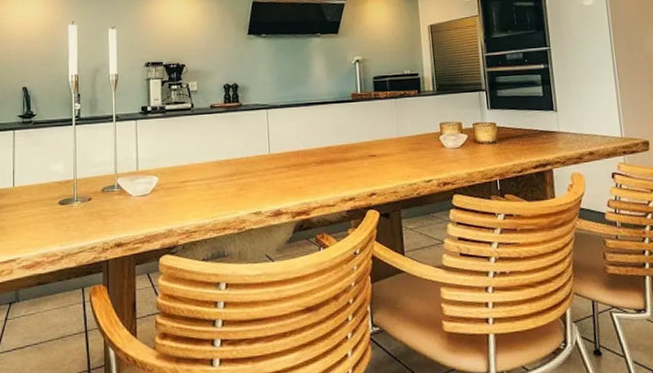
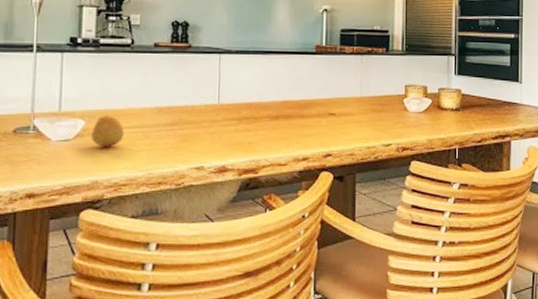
fruit: none [164,171,192,199] -> present [91,116,125,147]

